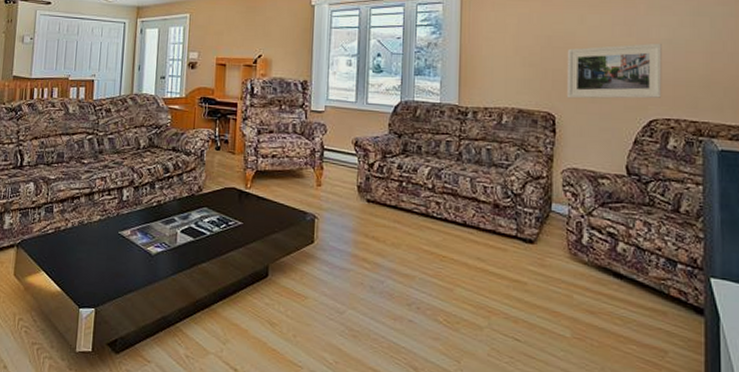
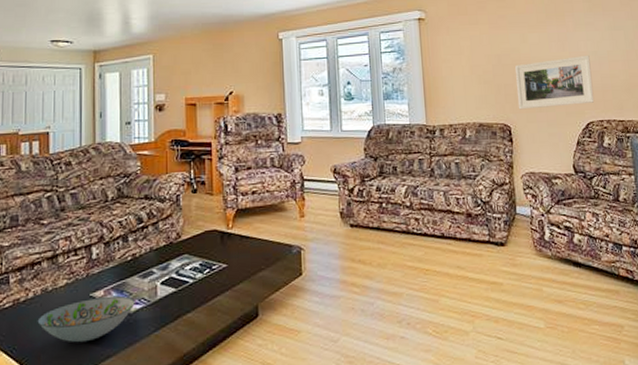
decorative bowl: none [73,235,157,275] -> present [37,295,135,343]

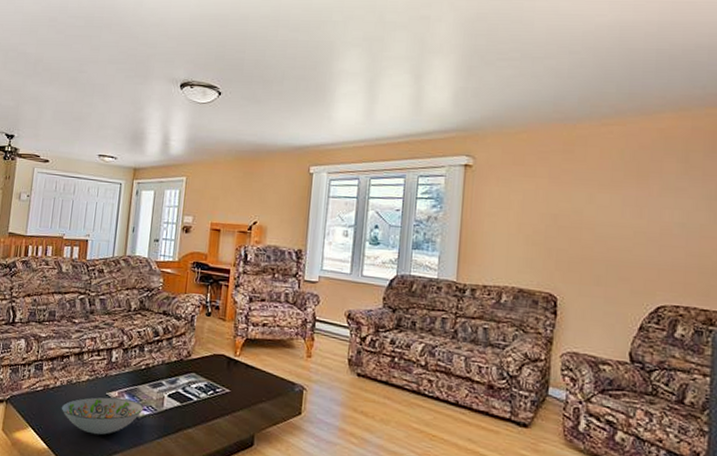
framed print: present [515,55,595,110] -> none [570,226,675,284]

